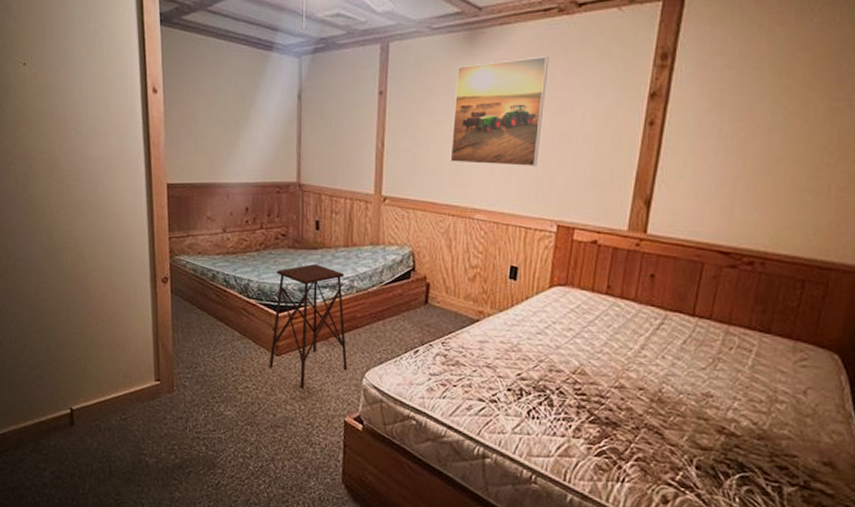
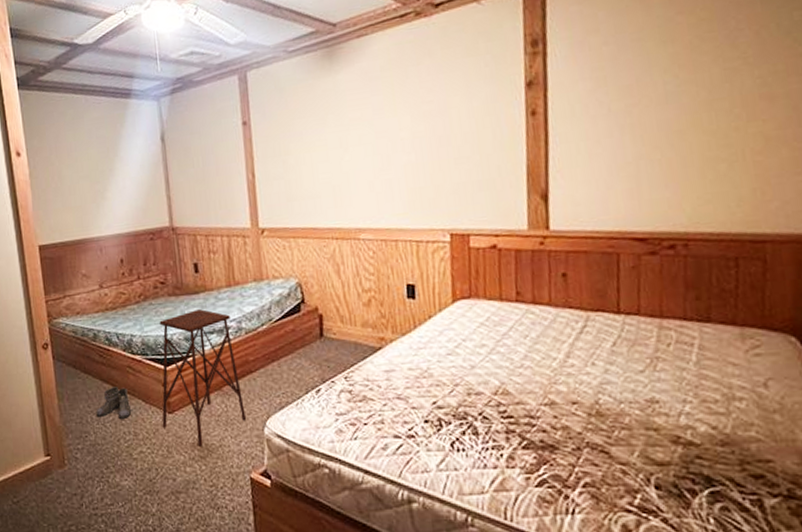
boots: none [207,325,242,356] -> present [96,386,132,420]
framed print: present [450,56,549,167] -> none [320,61,419,183]

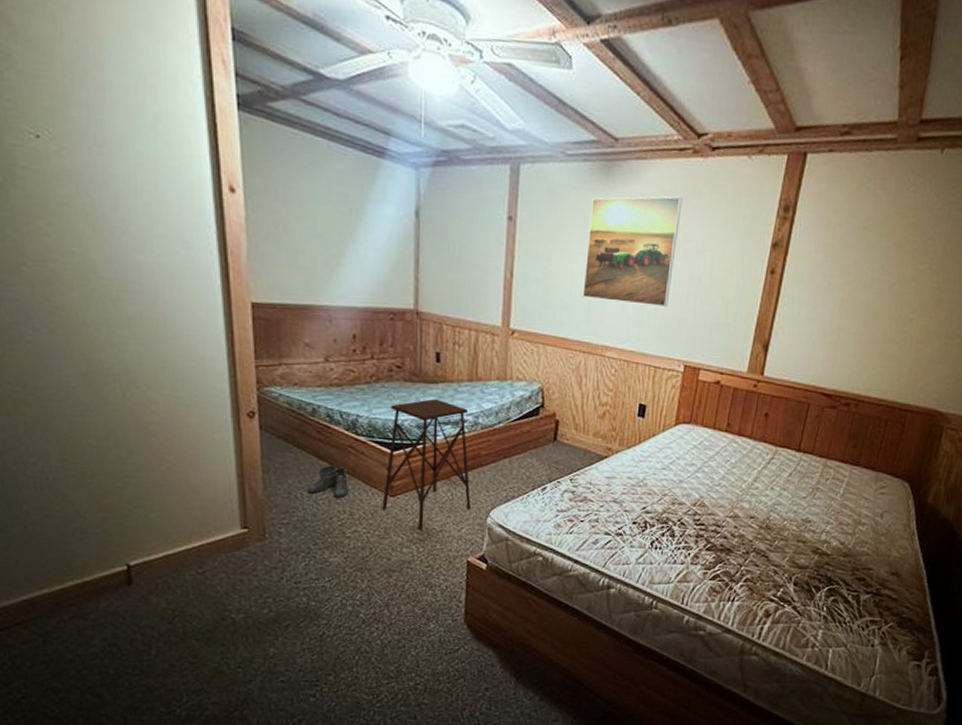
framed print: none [320,61,419,183] -> present [582,196,683,308]

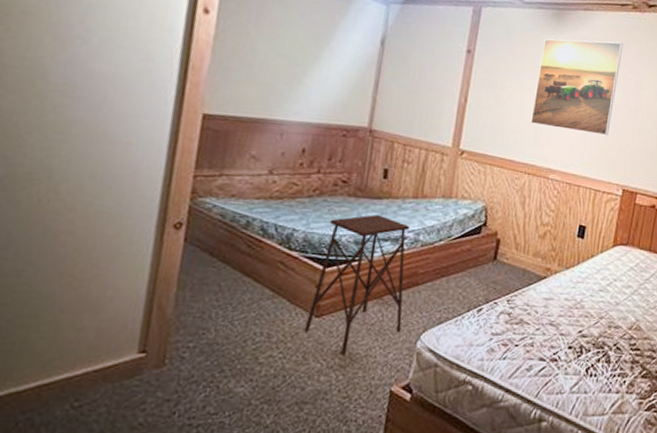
boots: present [307,465,349,499] -> none [224,281,272,319]

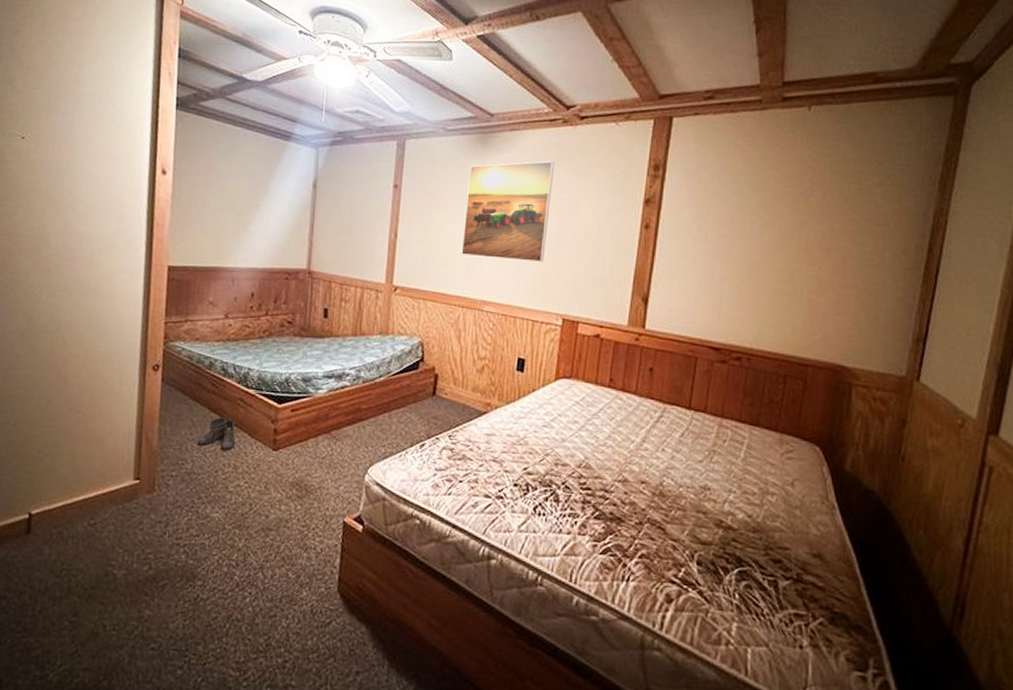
boots: none [224,281,272,319] -> present [197,417,236,451]
side table: present [304,215,409,355] -> none [264,353,351,487]

